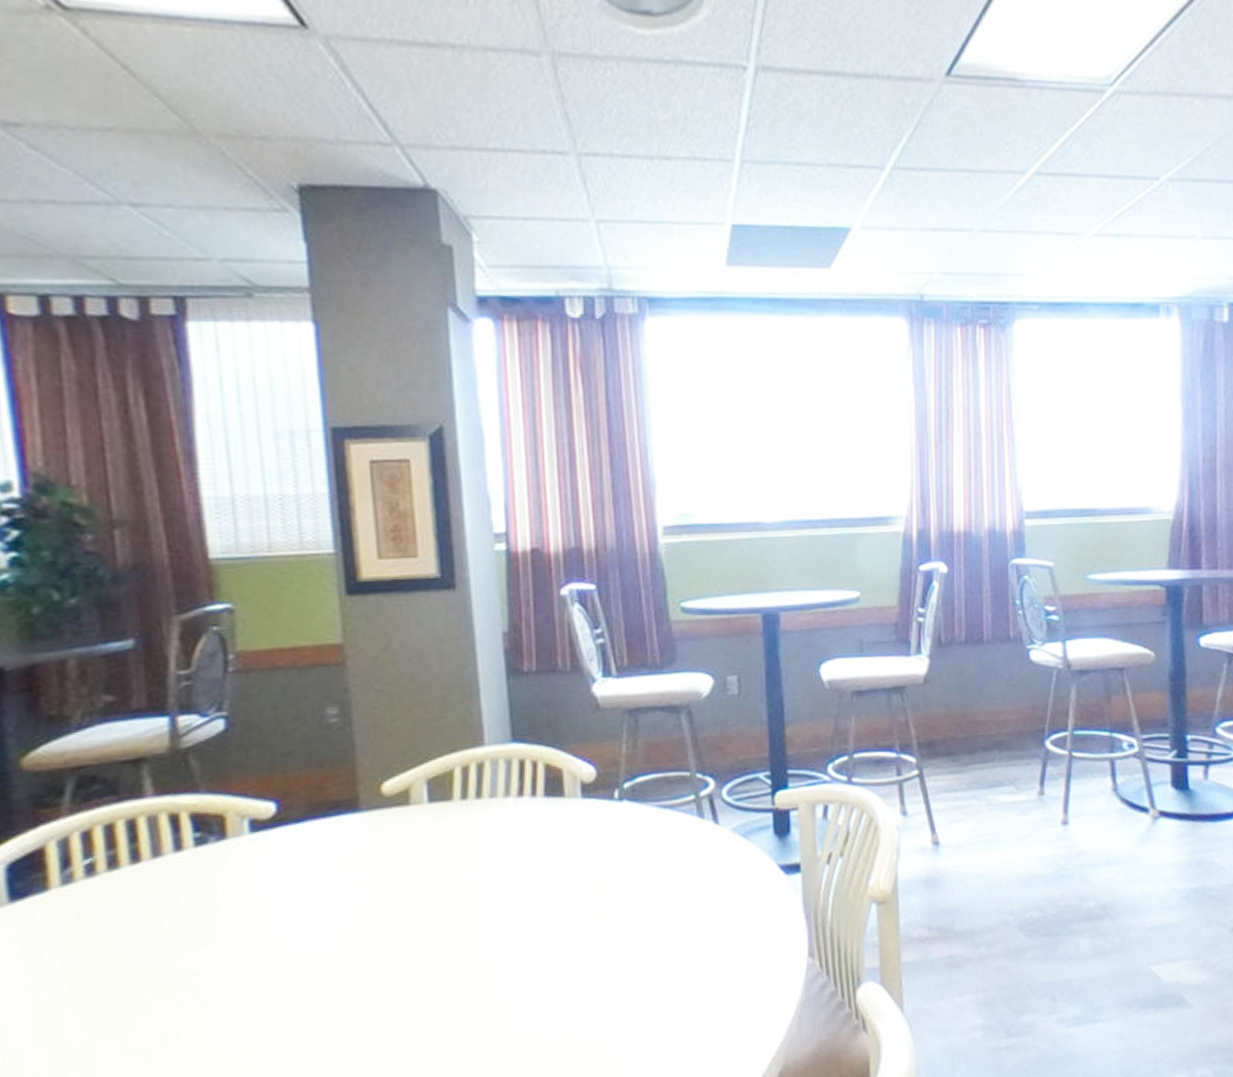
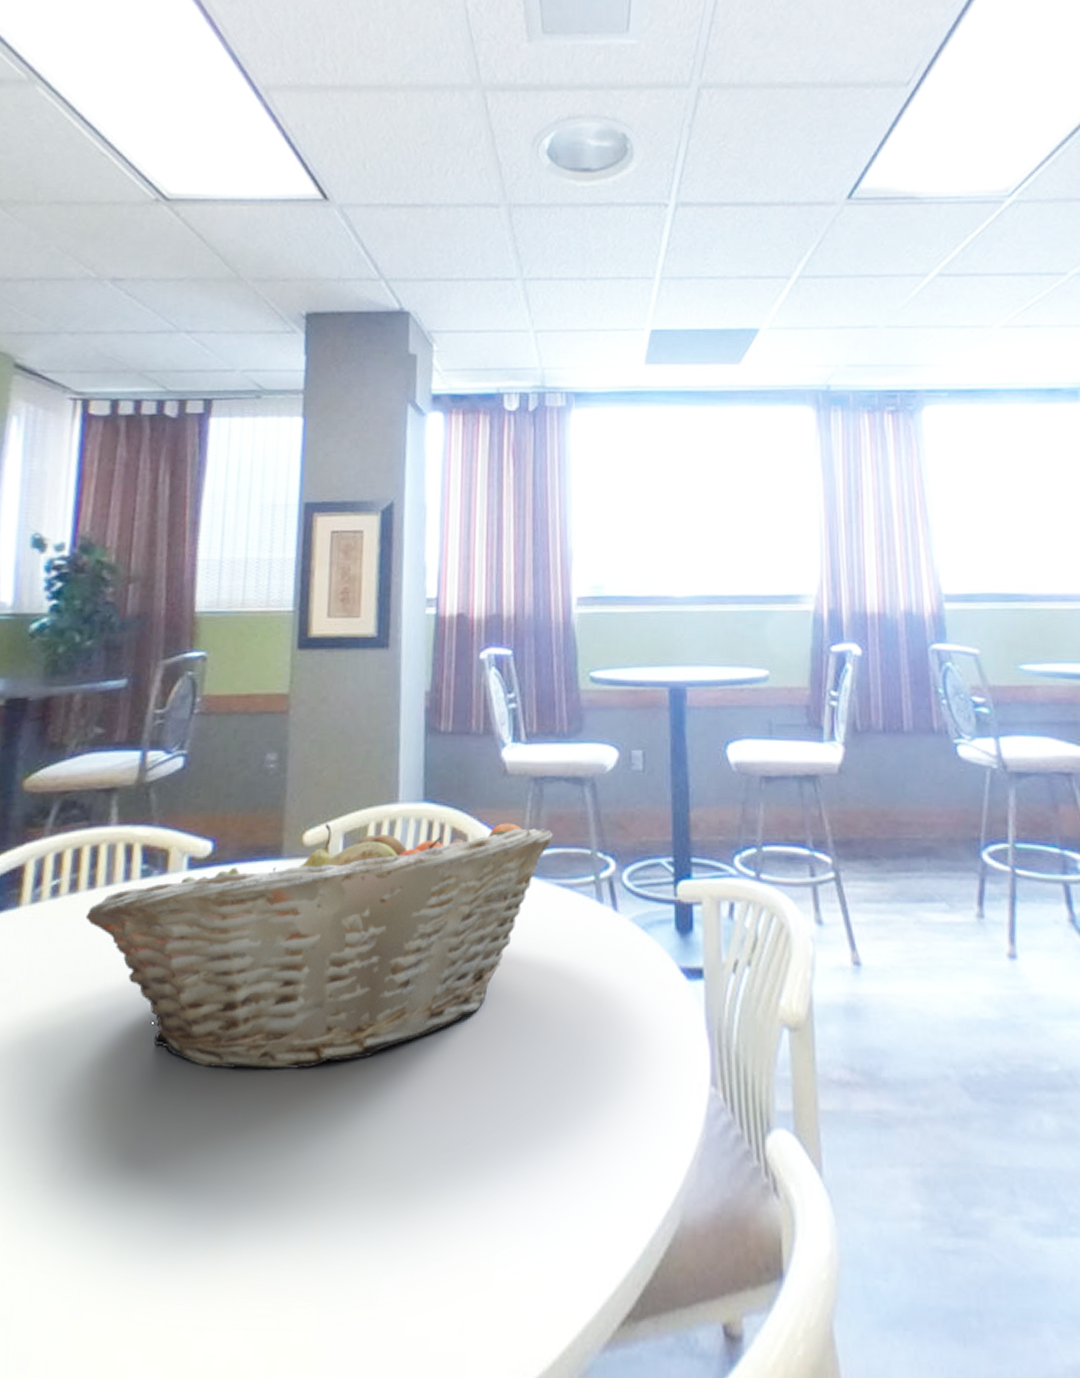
fruit basket: none [134,754,651,1012] -> present [85,823,553,1070]

